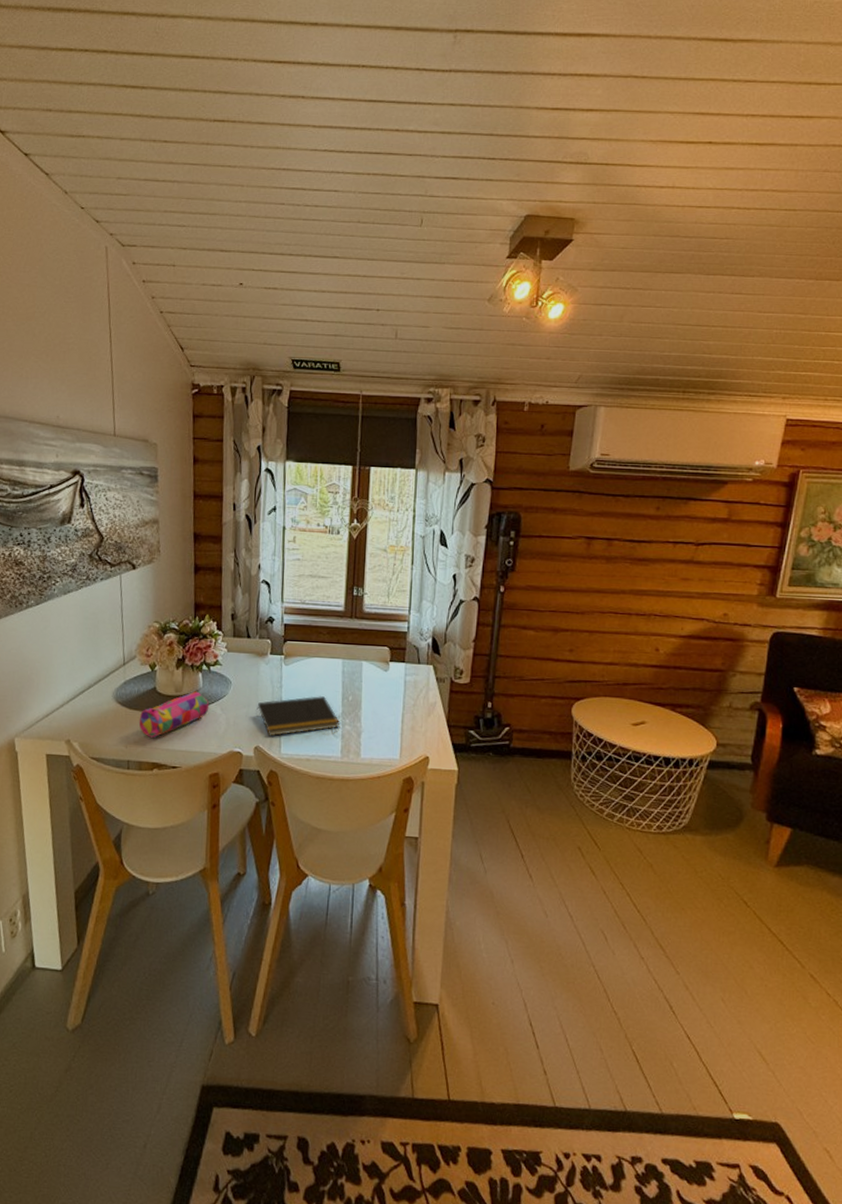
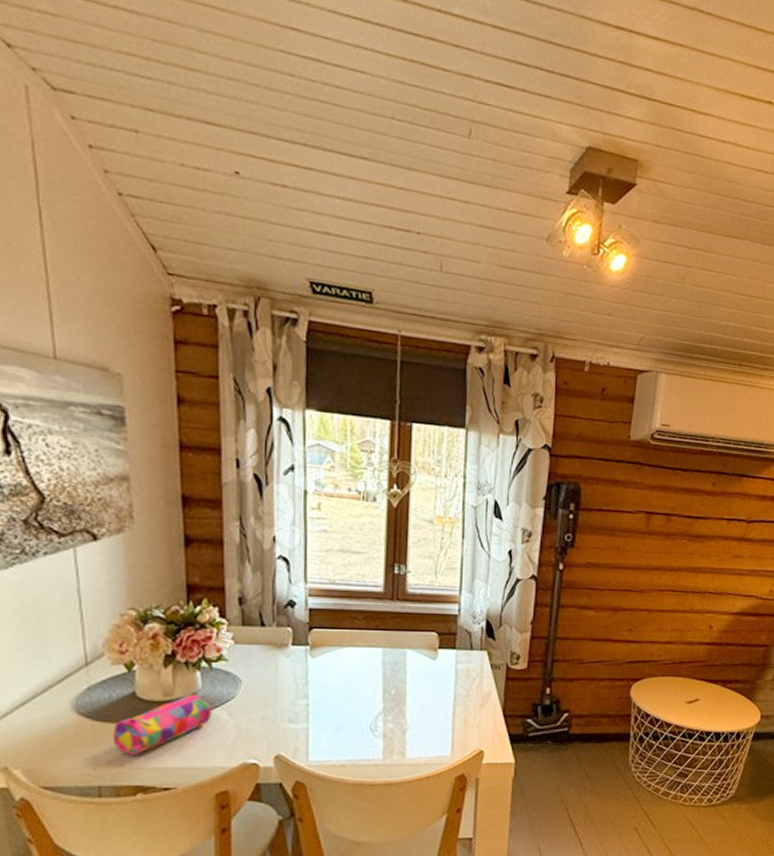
notepad: present [256,696,341,737] -> none [276,691,382,742]

